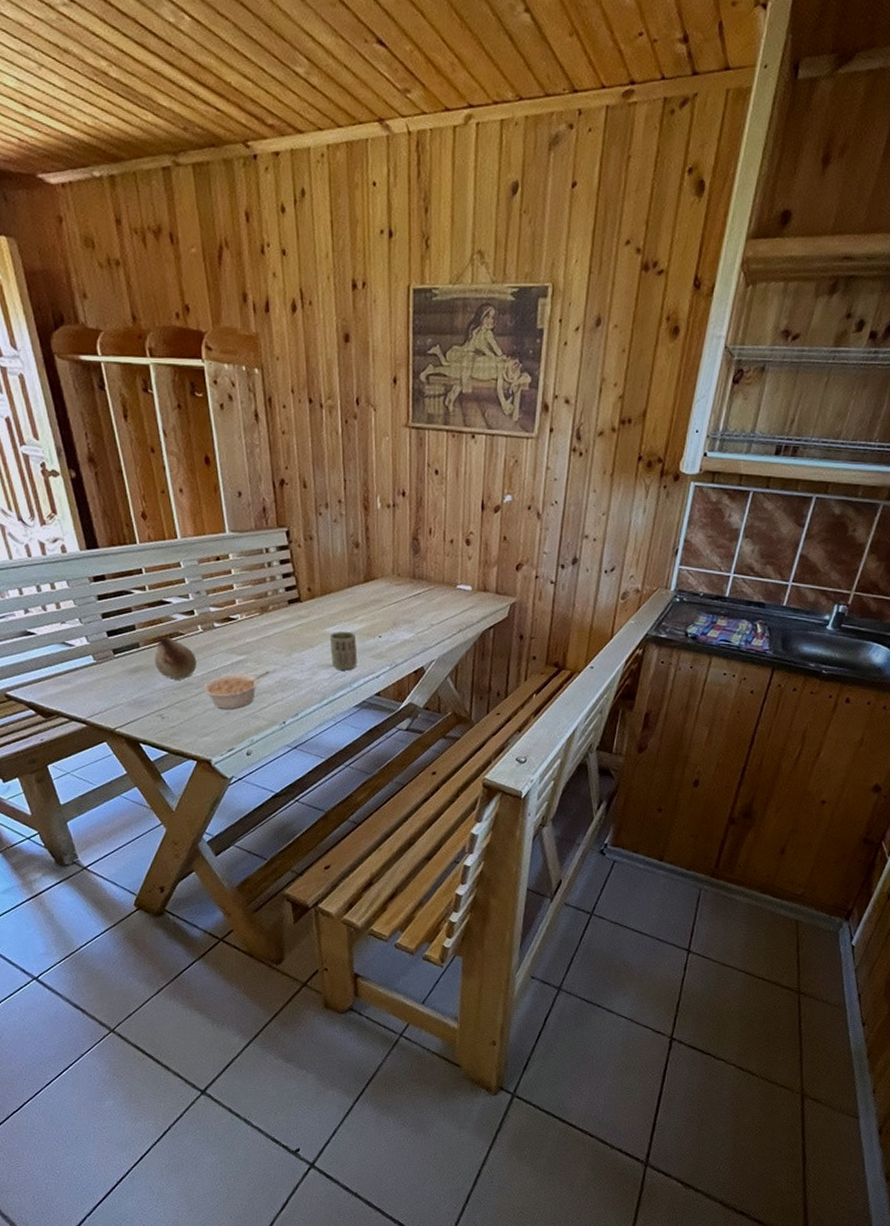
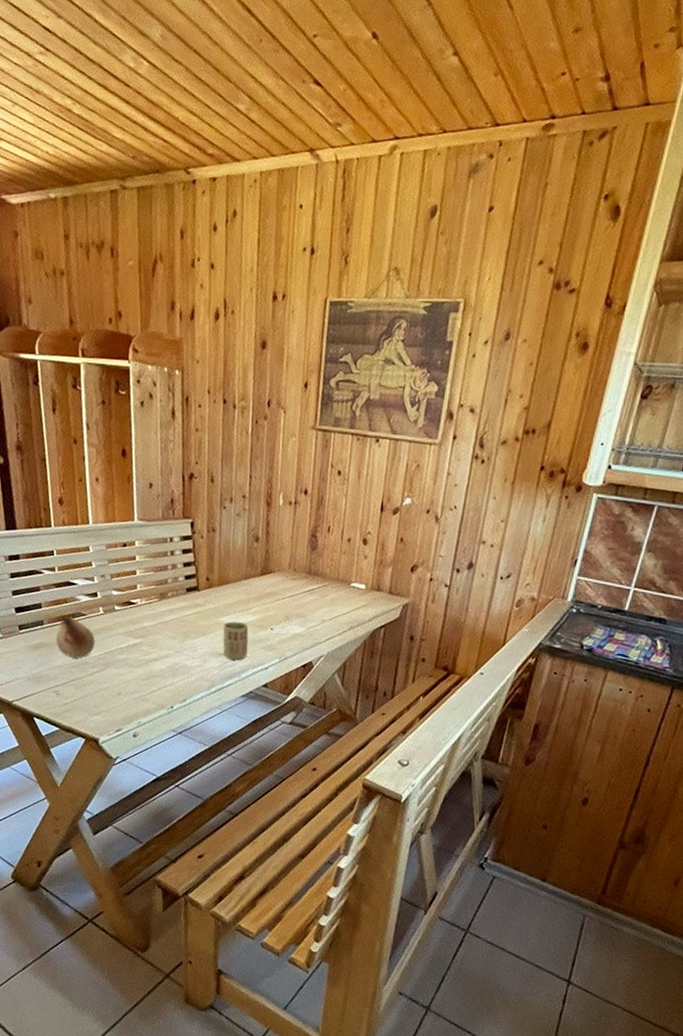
legume: present [203,671,269,710] -> none [98,655,162,691]

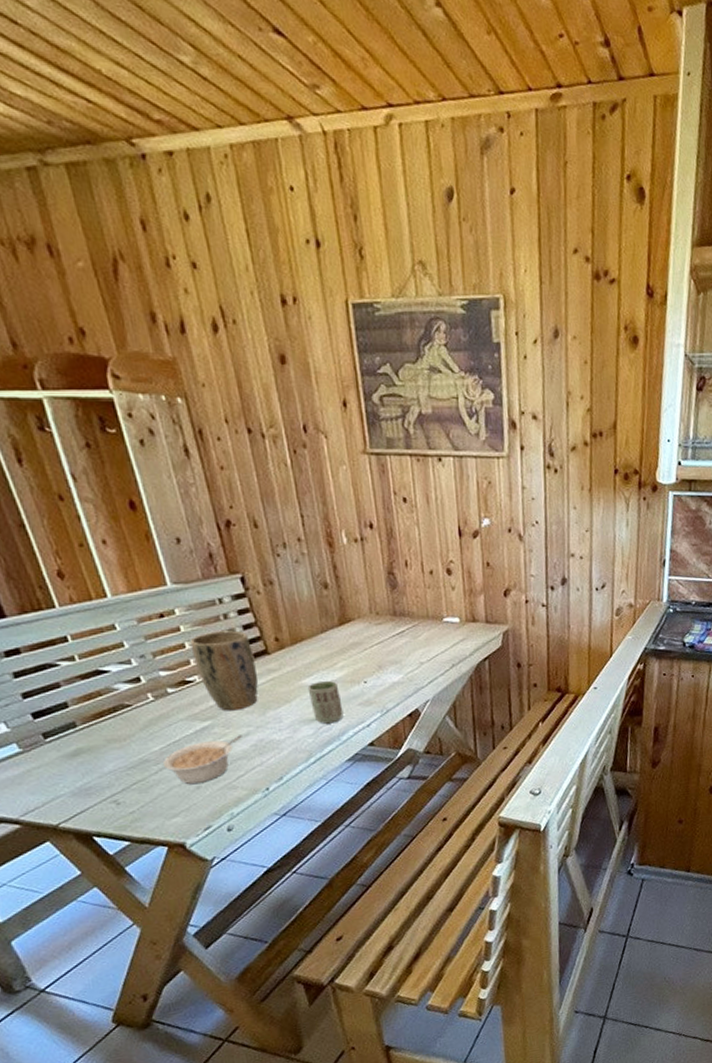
fruit: present [55,614,95,659] -> none [96,710,153,759]
legume: none [98,655,162,691] -> present [163,735,242,785]
plant pot: none [140,564,187,634] -> present [190,631,258,711]

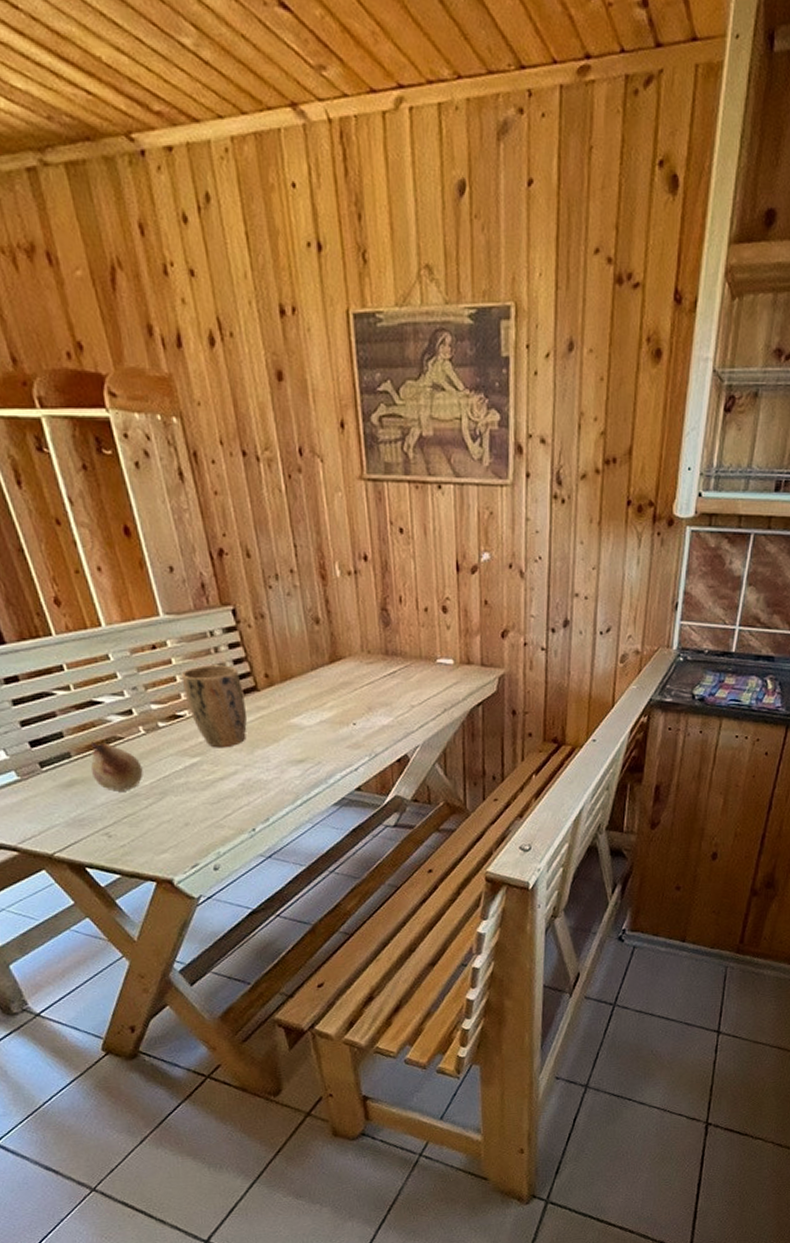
fruit: none [96,710,153,759] -> present [90,741,143,792]
legume: present [163,735,242,785] -> none [153,773,230,821]
cup: present [307,680,344,724] -> none [296,720,331,766]

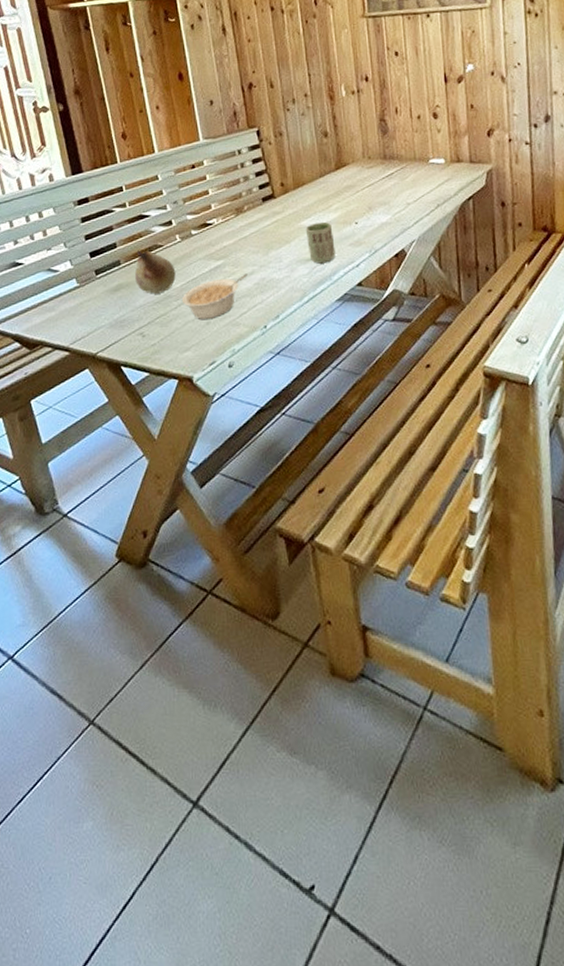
legume: none [153,773,230,821] -> present [183,273,248,320]
plant pot: present [181,665,247,748] -> none [213,178,264,251]
cup: none [296,720,331,766] -> present [305,221,336,264]

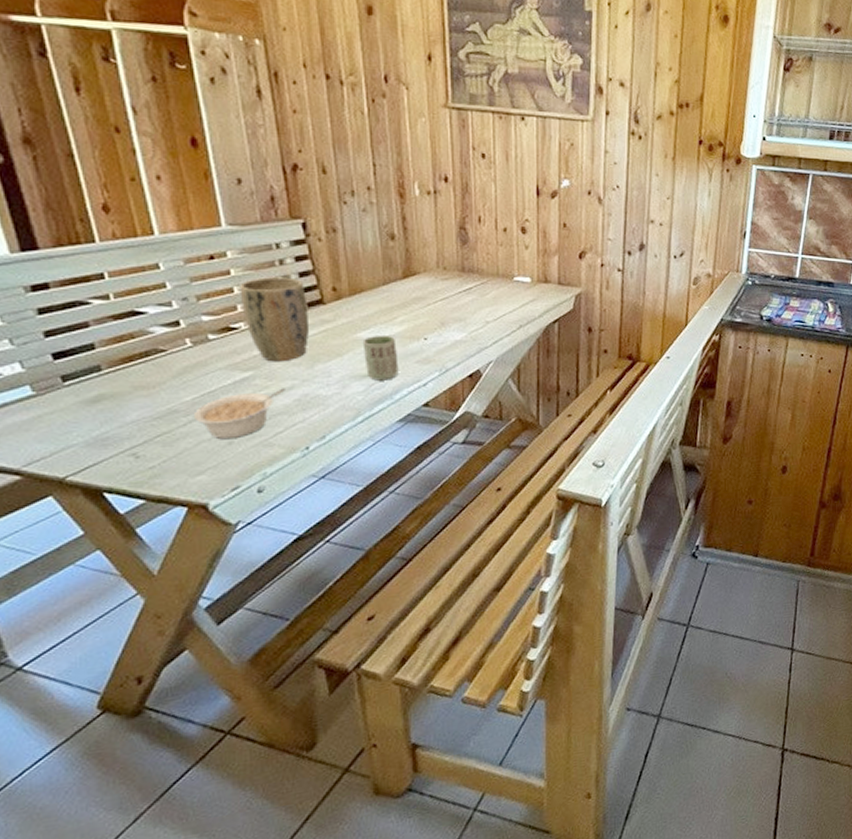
fruit: present [134,250,176,294] -> none [123,354,185,408]
plant pot: none [213,178,264,251] -> present [239,277,309,362]

